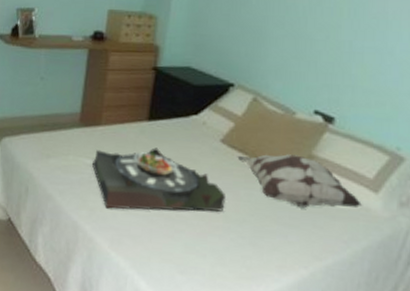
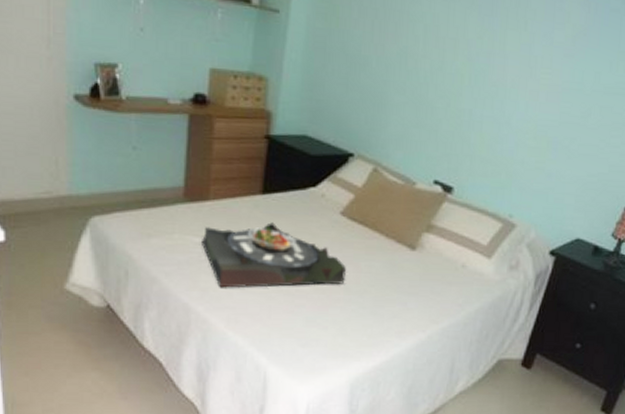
decorative pillow: present [237,154,363,208] -> none [357,225,477,275]

